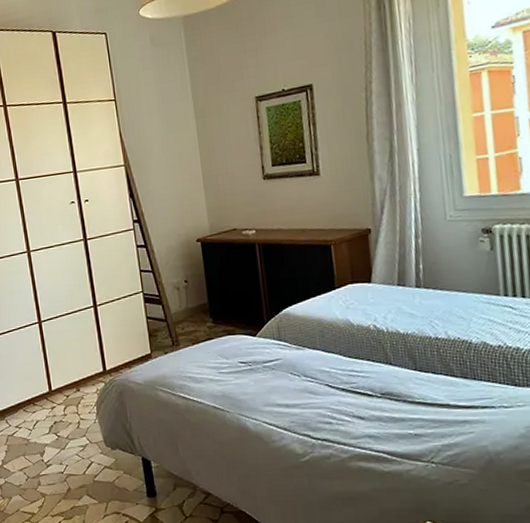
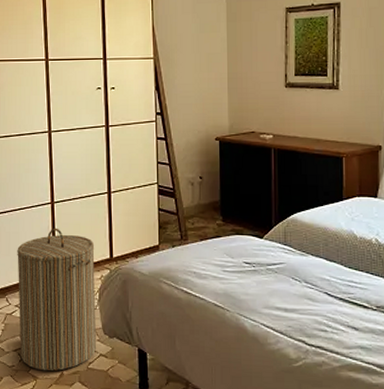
laundry hamper: none [10,346,101,488] -> present [17,228,97,371]

